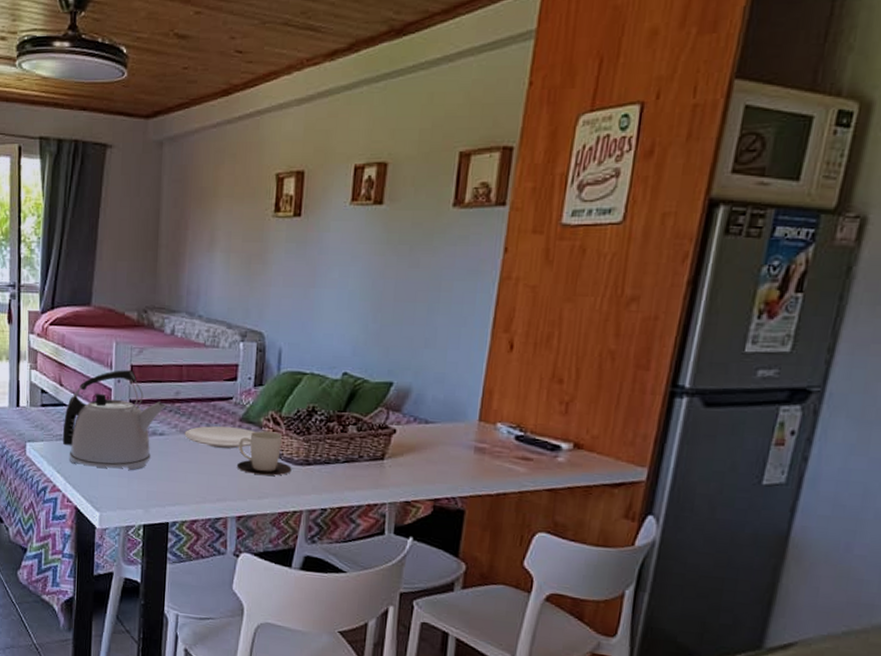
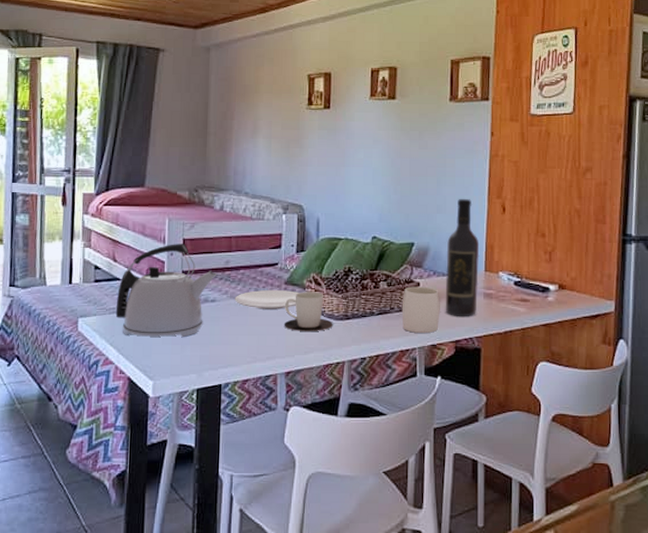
mug: none [371,433,420,488] -> present [401,286,440,334]
wine bottle: none [424,332,475,473] -> present [445,199,480,317]

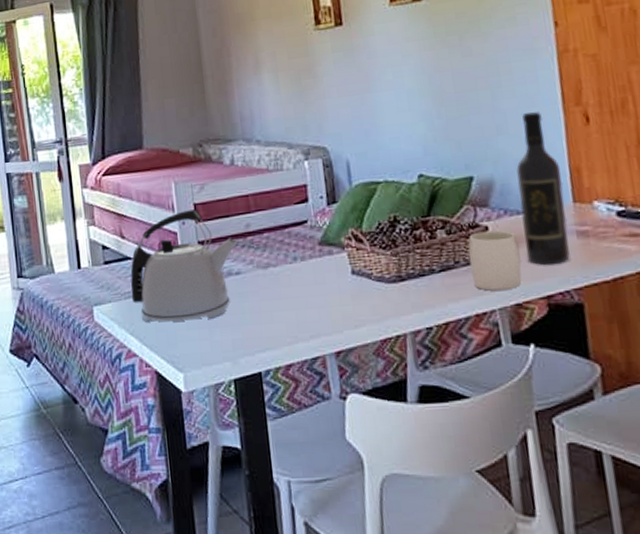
plate: present [234,289,300,309] -> none [262,252,338,278]
cup: present [284,292,333,331] -> none [322,250,385,301]

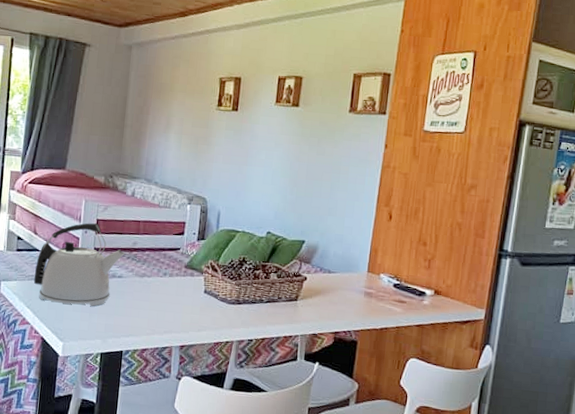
mug: present [468,230,522,291] -> none [288,280,325,324]
wine bottle: present [516,112,570,266] -> none [328,204,365,312]

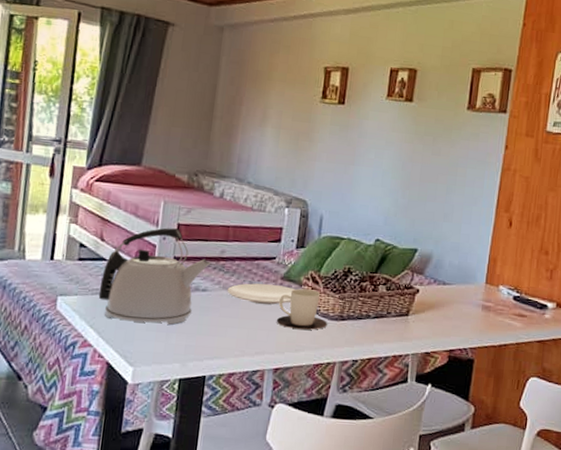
plate: none [139,271,198,290] -> present [227,283,296,305]
cup: none [181,276,226,312] -> present [276,288,327,330]

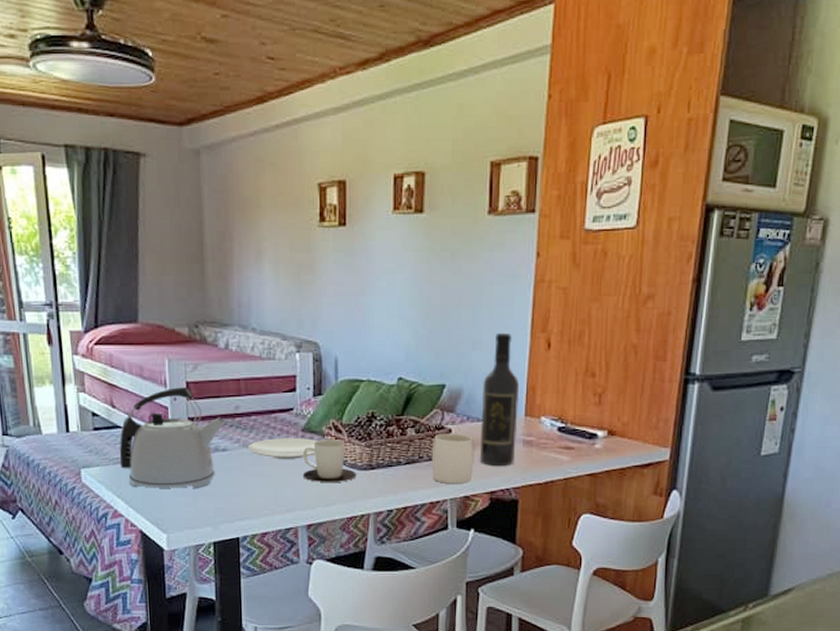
mug: none [398,292,439,341] -> present [431,433,474,485]
wine bottle: none [442,209,483,327] -> present [479,333,520,467]

